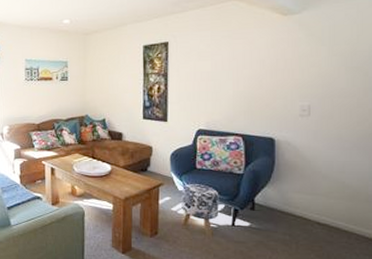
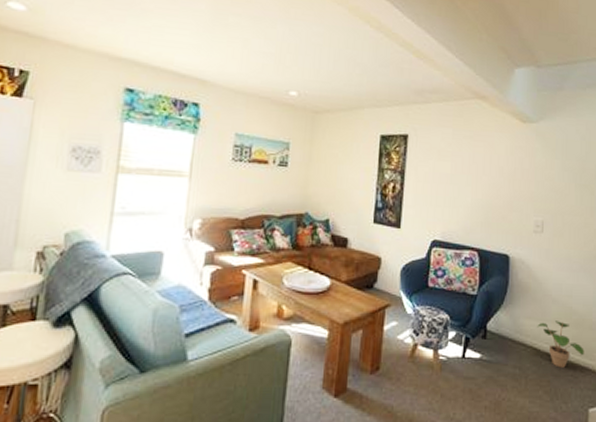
potted plant: none [307,194,360,235] -> present [537,321,584,368]

